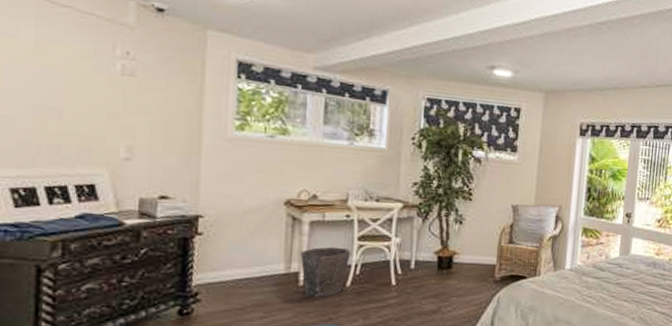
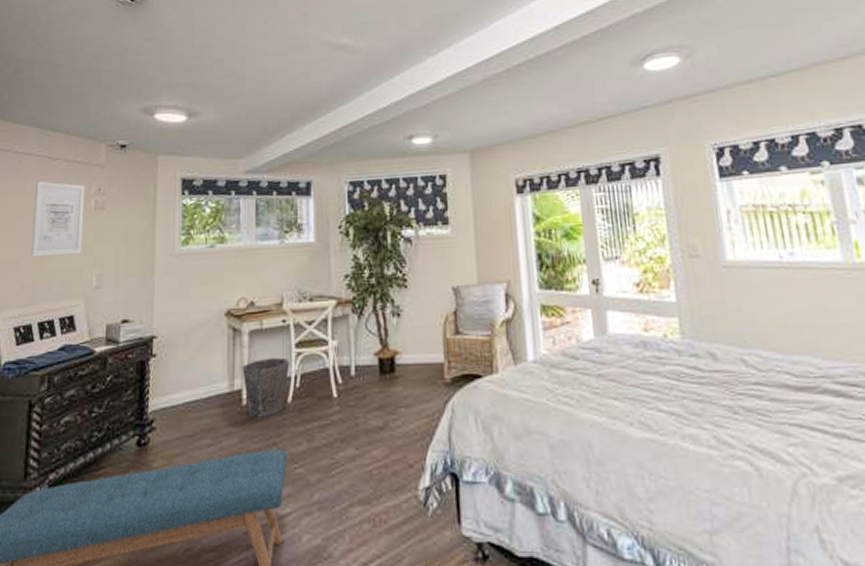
wall art: none [30,27,108,121] -> present [31,181,85,257]

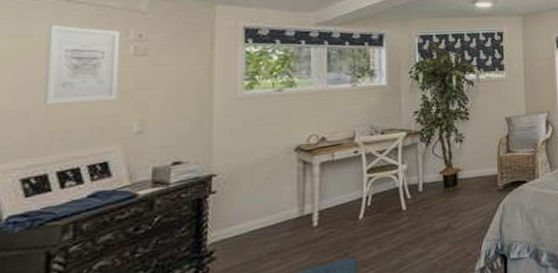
waste bin: present [242,357,290,418] -> none [312,182,362,235]

